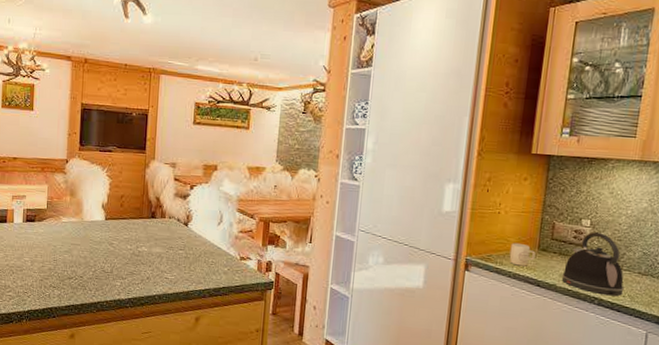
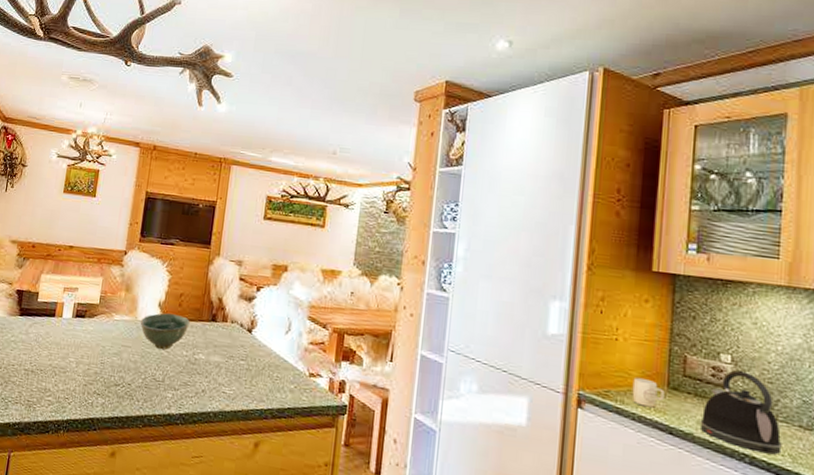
bowl: none [86,213,132,246] -> present [140,313,190,350]

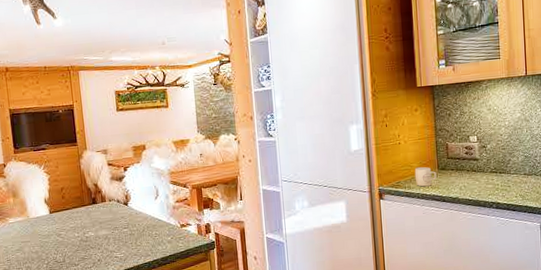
bowl: present [140,313,190,350] -> none [32,205,75,238]
kettle: present [700,370,782,454] -> none [462,145,515,199]

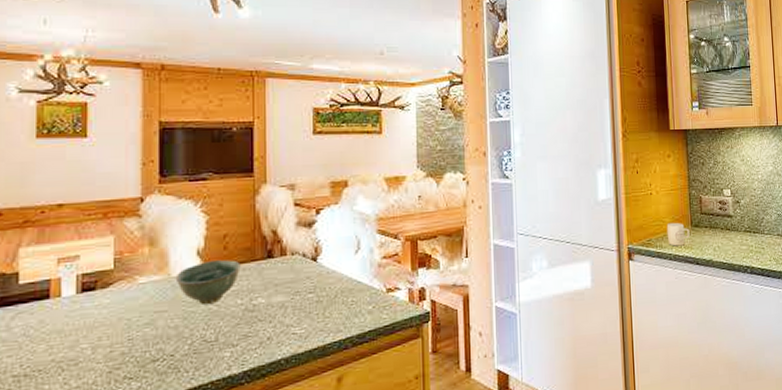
bowl: none [32,205,75,238] -> present [175,259,241,305]

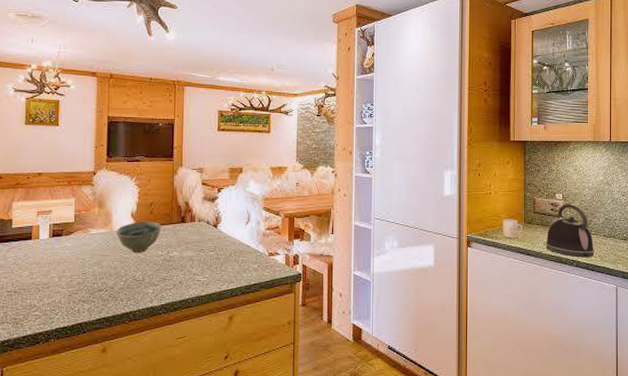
kettle: none [716,200,769,262] -> present [545,204,595,257]

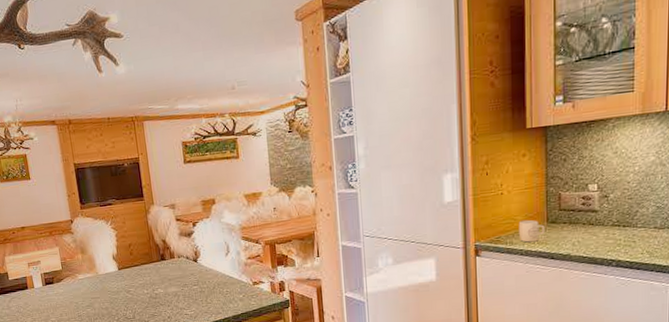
bowl: present [116,220,162,254] -> none [101,262,144,294]
kettle: present [545,204,595,257] -> none [575,194,641,256]

